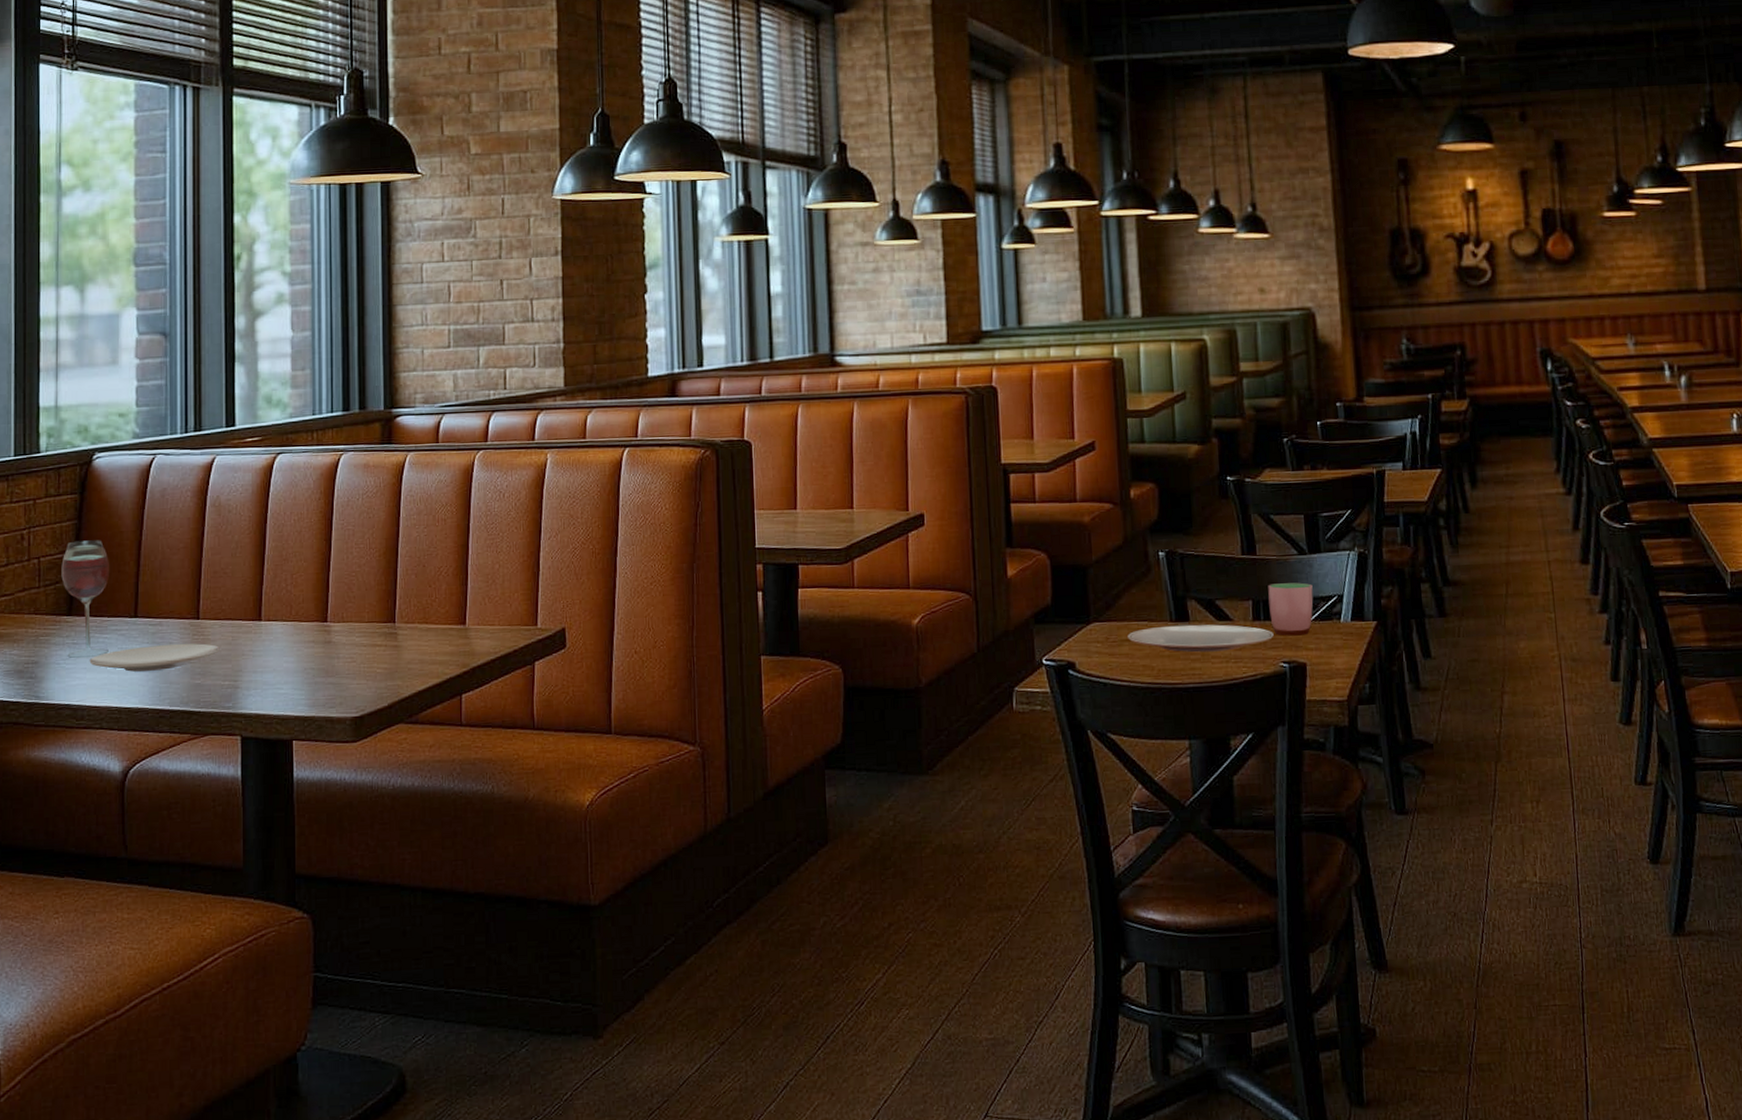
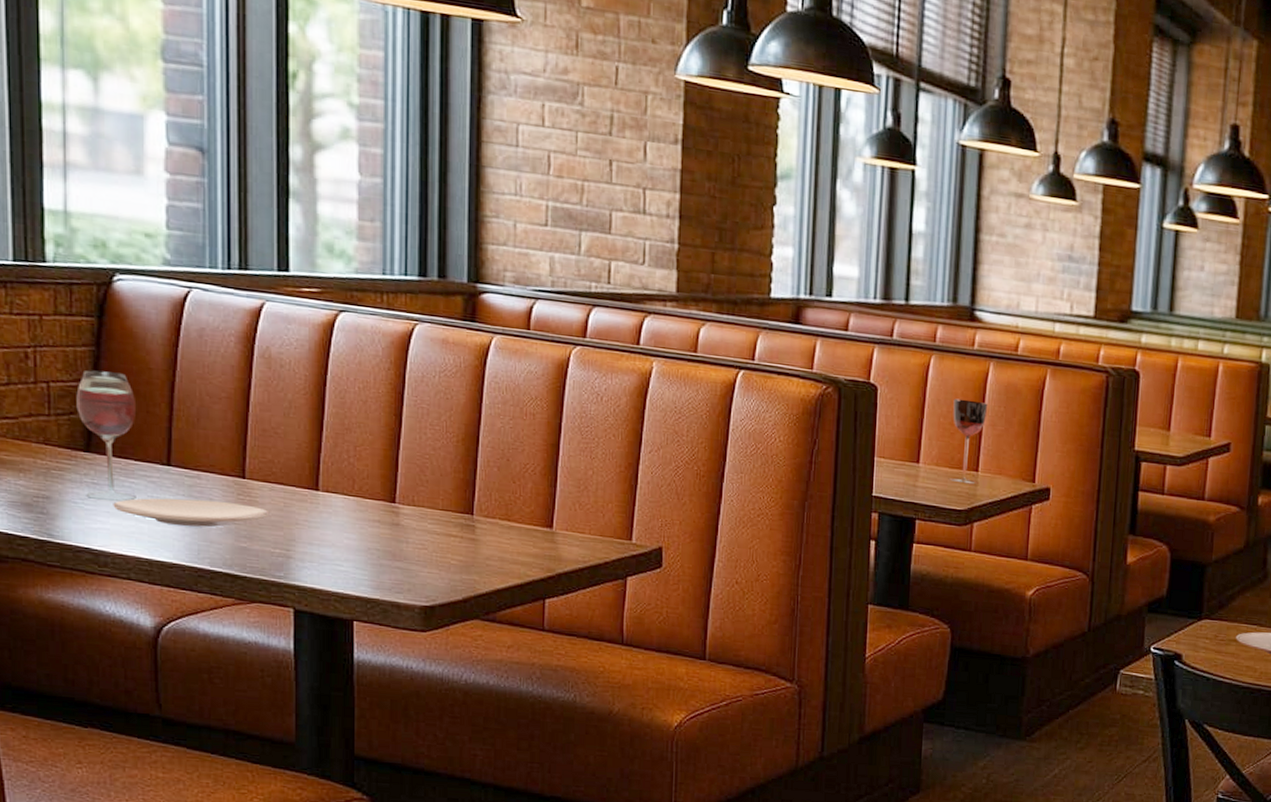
wineglass: none [823,441,857,523] -> present [948,398,988,485]

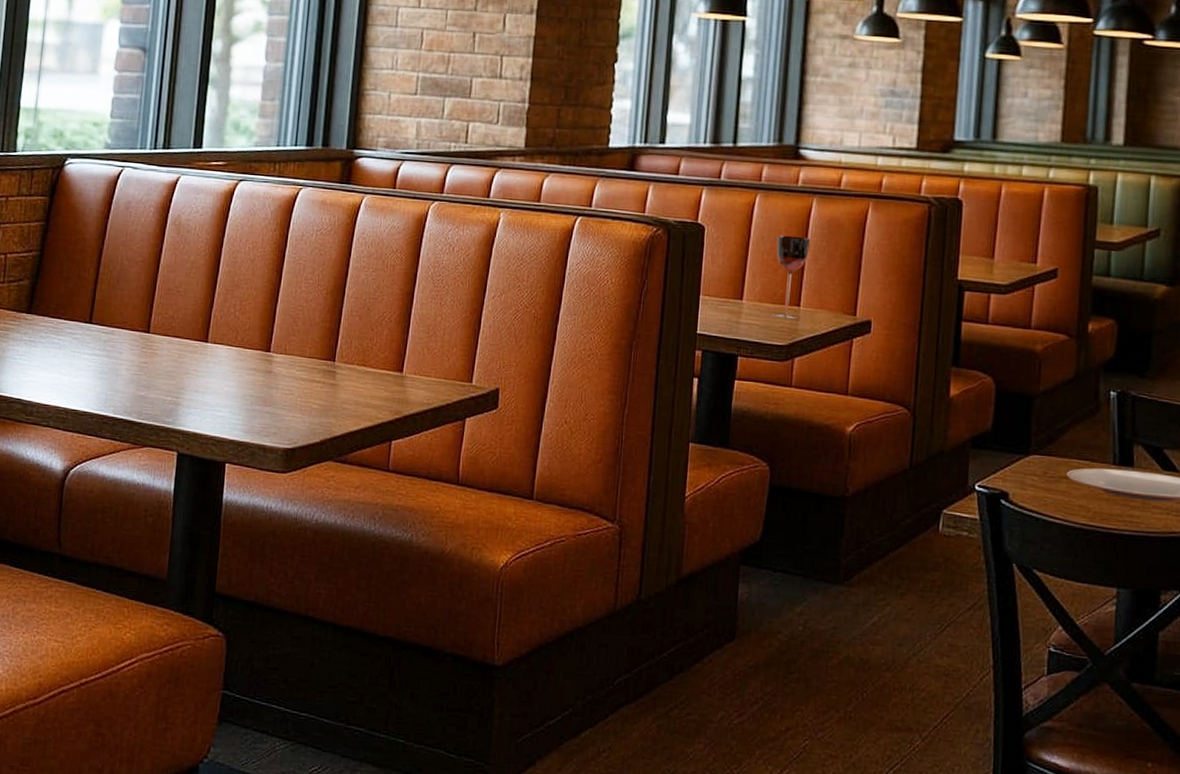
wineglass: present [76,370,137,502] -> none [24,242,71,357]
plate: present [113,498,270,528] -> none [43,352,166,378]

